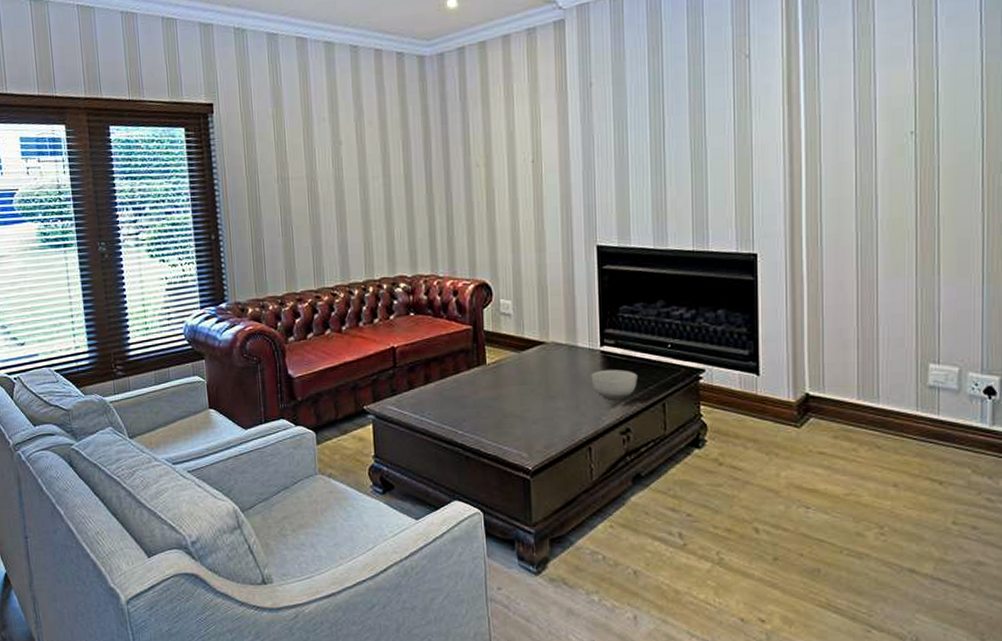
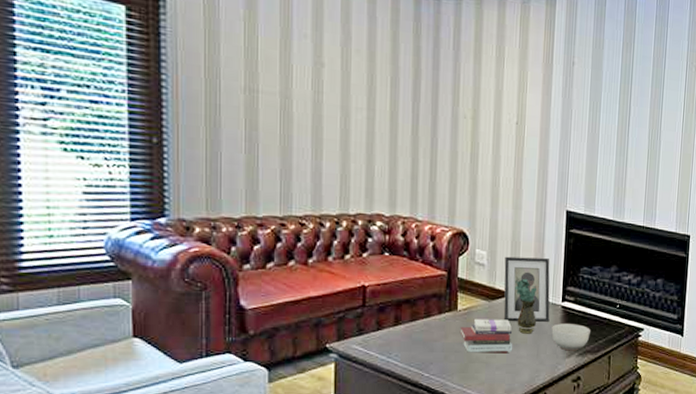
books: none [490,370,549,408] -> present [459,318,513,354]
picture frame: none [532,301,588,373] -> present [504,256,550,322]
vase: none [545,323,572,384] -> present [515,276,538,334]

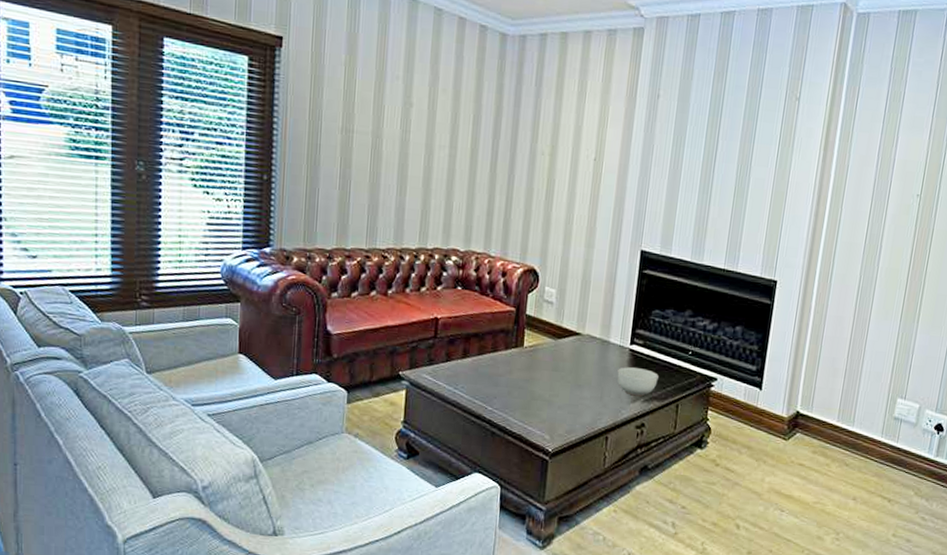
books: present [459,318,513,354] -> none [524,356,577,394]
picture frame: present [504,256,550,322] -> none [569,295,620,365]
vase: present [515,276,538,334] -> none [582,316,606,376]

